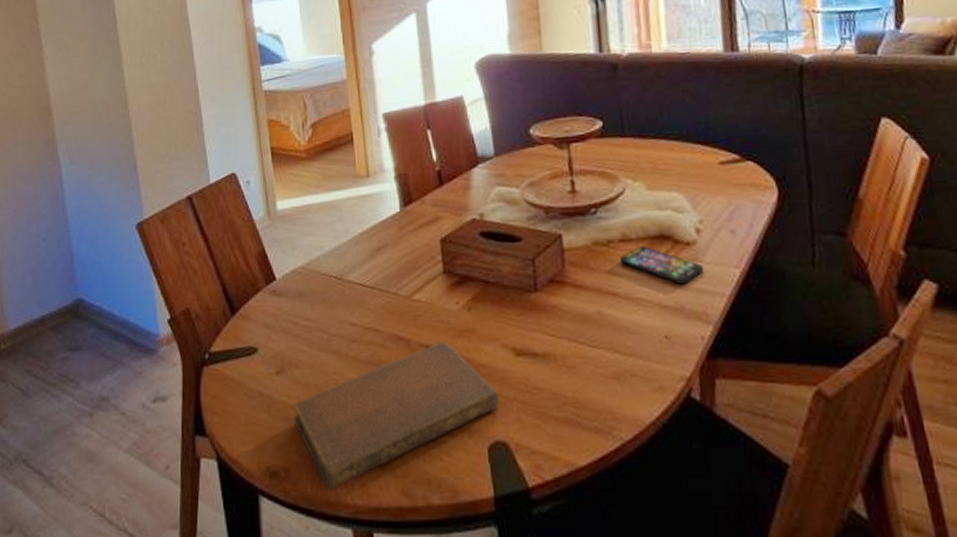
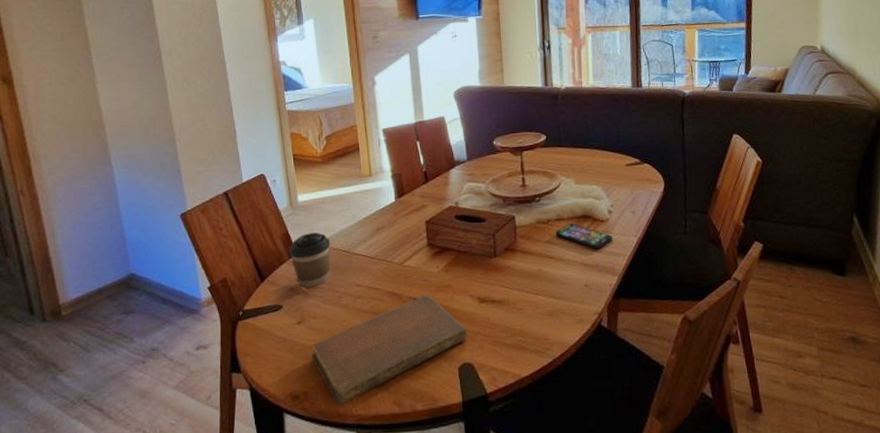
coffee cup: none [266,251,318,325] -> present [289,232,331,288]

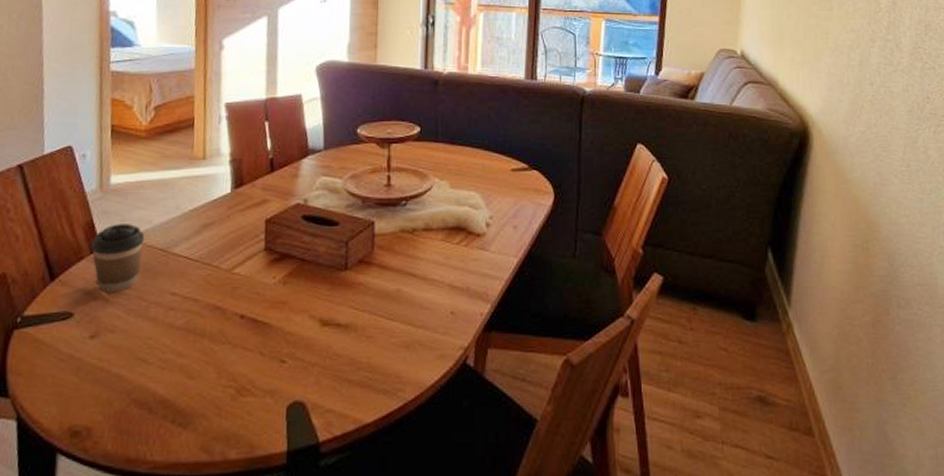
notebook: present [311,294,467,407] -> none [102,310,302,449]
smartphone: present [556,223,613,249] -> none [422,236,489,269]

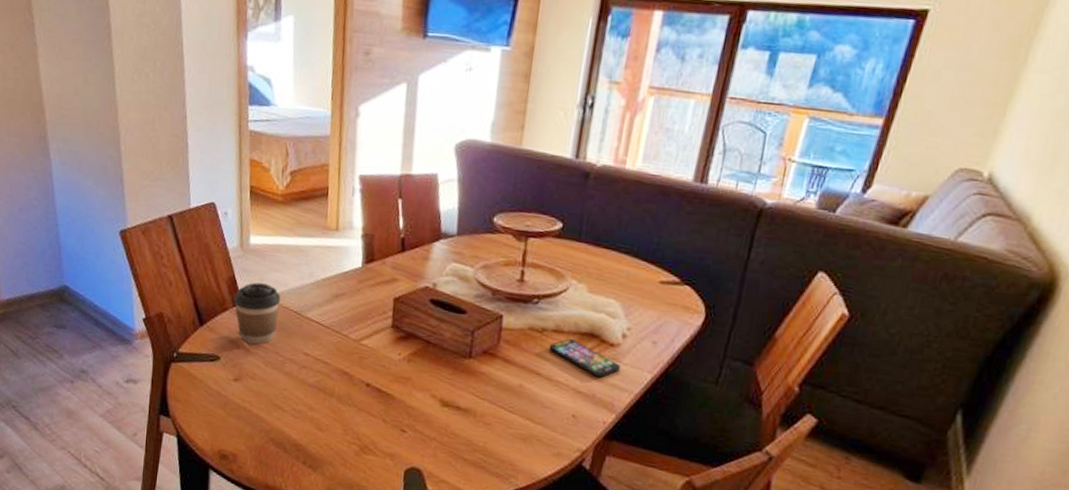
smartphone: none [422,236,489,269] -> present [550,339,621,378]

